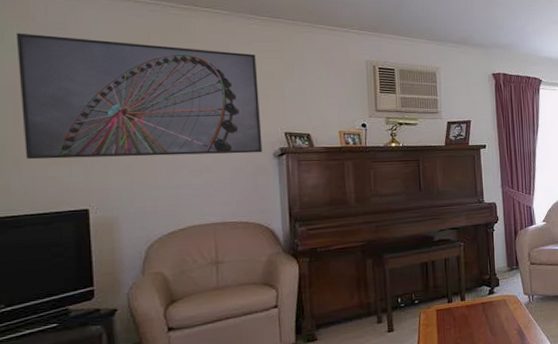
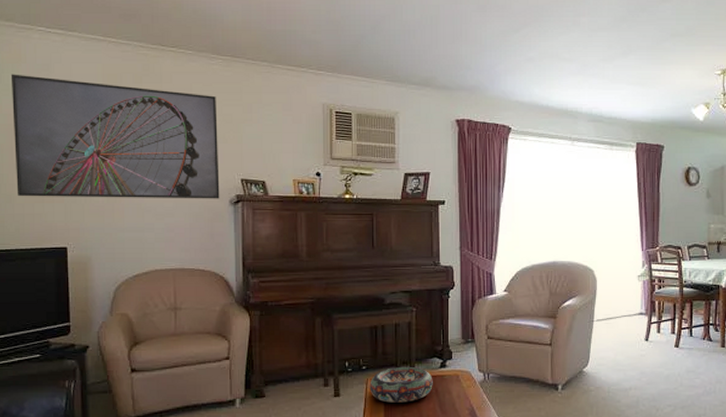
decorative bowl: none [422,296,483,332] -> present [369,366,433,403]

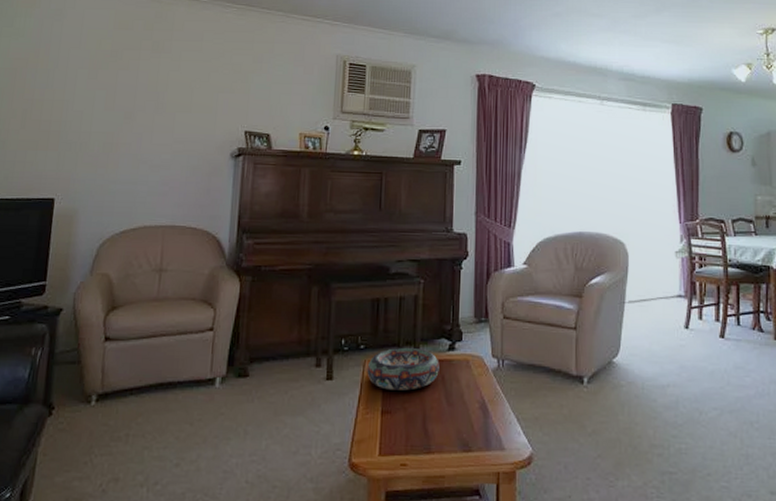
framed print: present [10,74,220,199] -> none [11,18,227,152]

